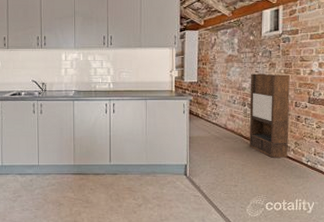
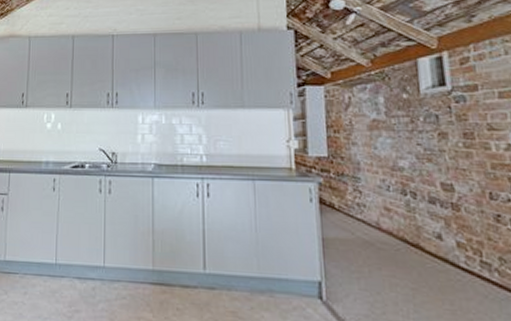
shelving unit: present [250,73,290,158] -> none [410,147,490,282]

